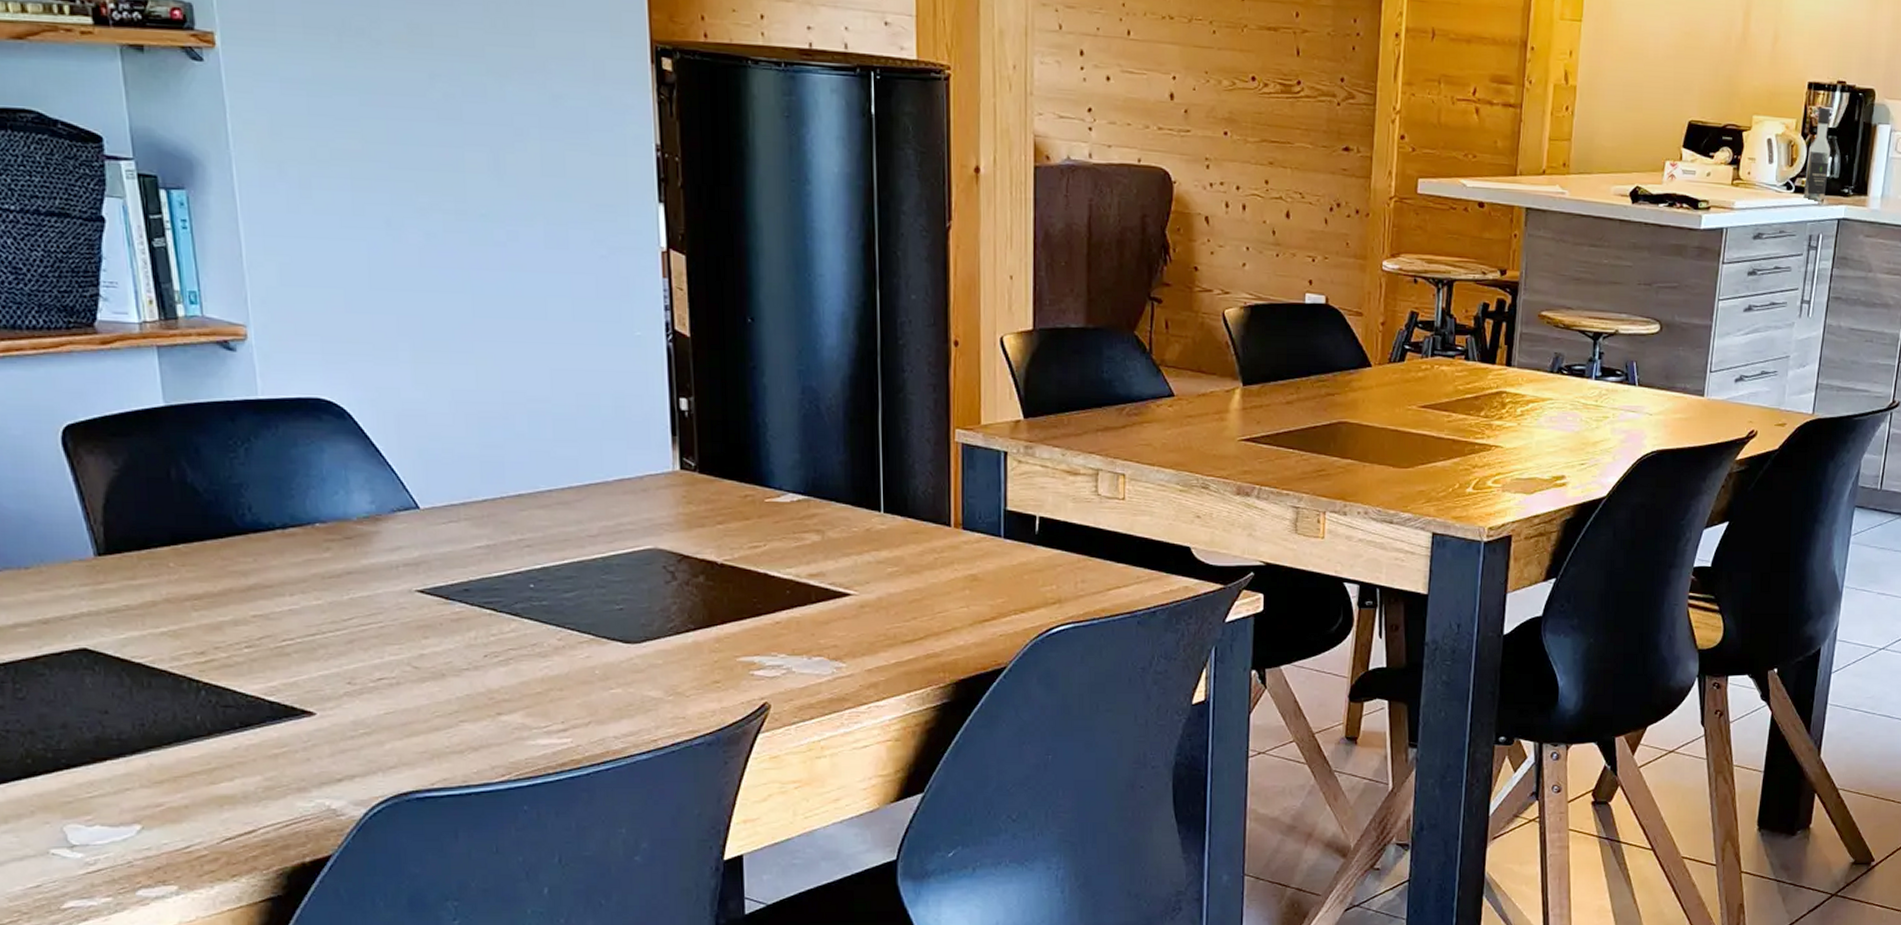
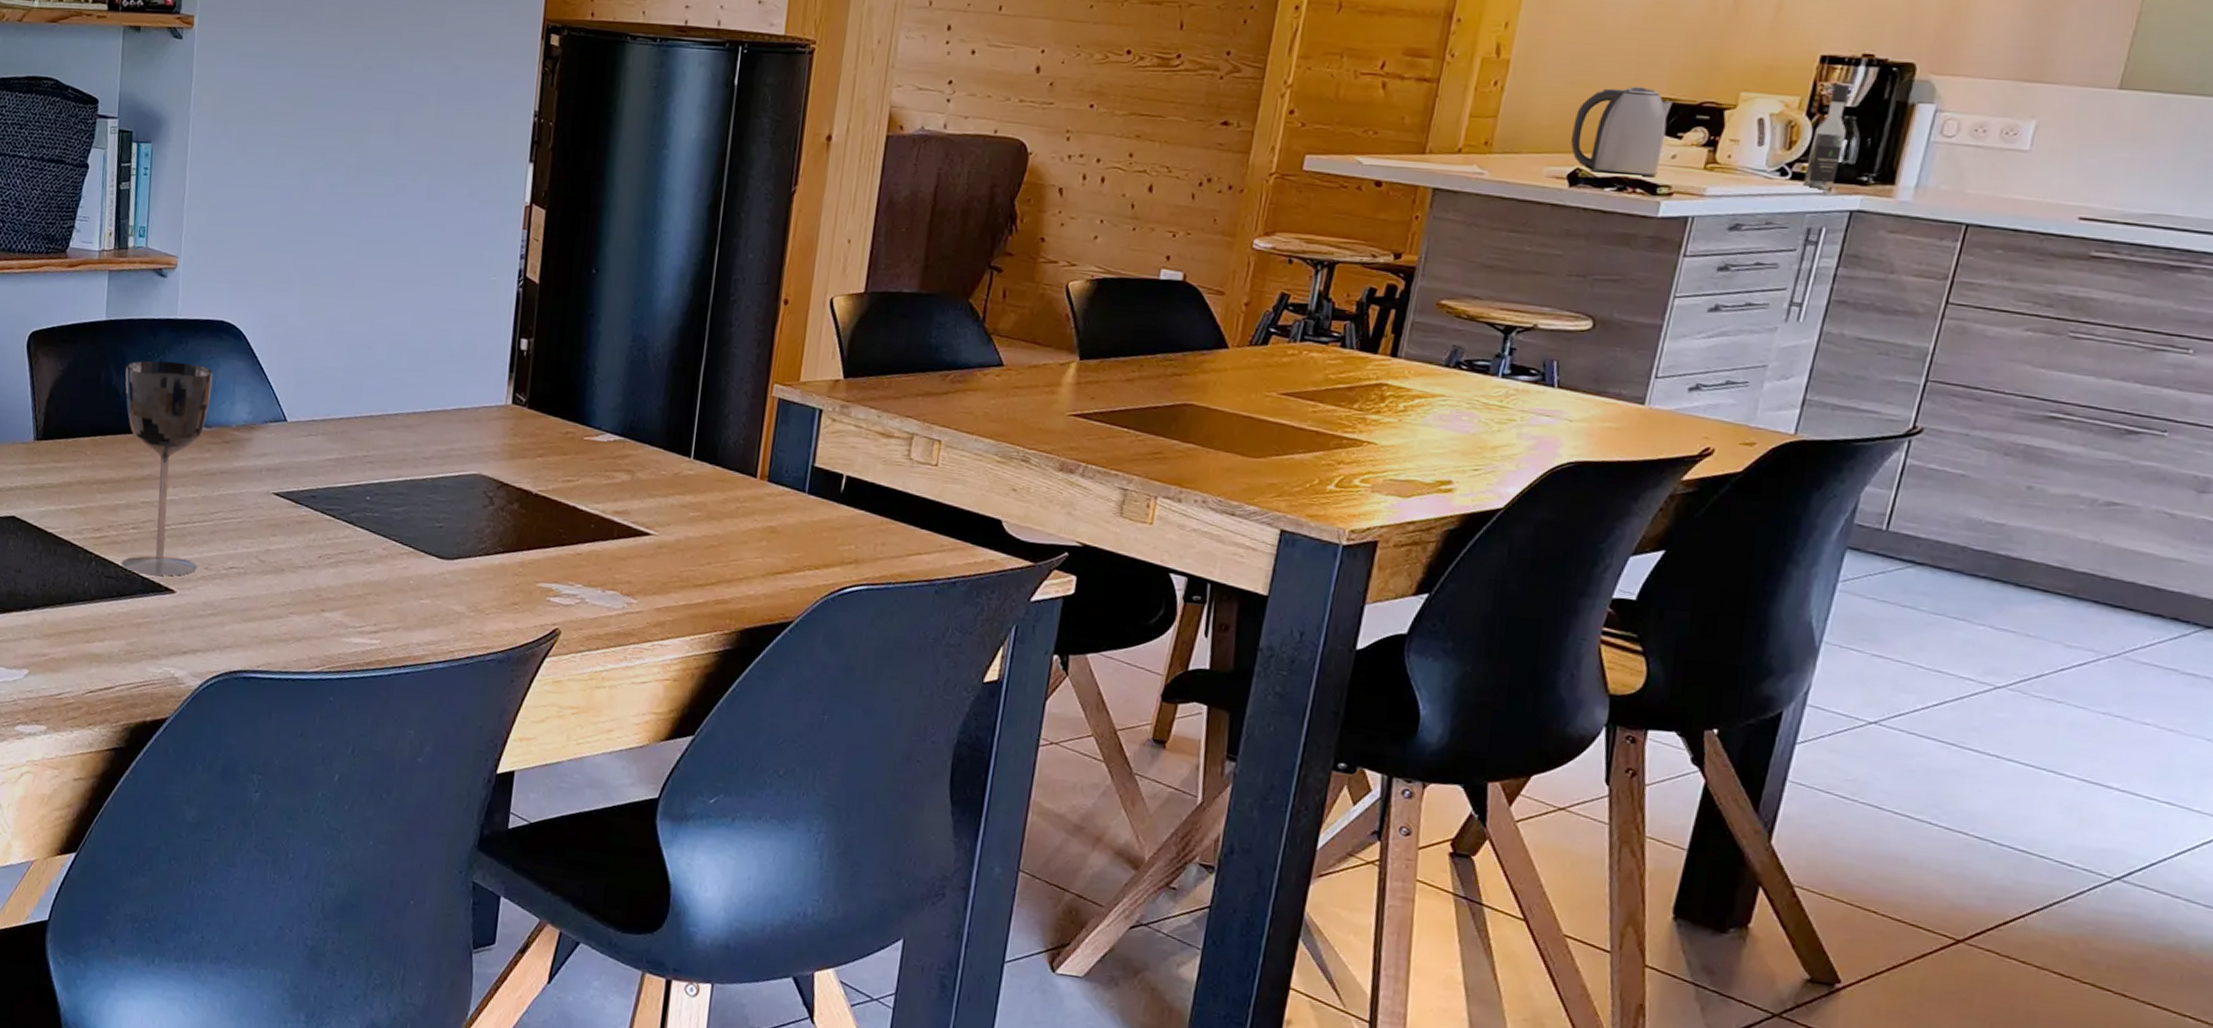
wine glass: none [202,449,338,699] -> present [122,360,213,576]
kettle: none [1630,111,1704,194] -> present [1571,87,1673,178]

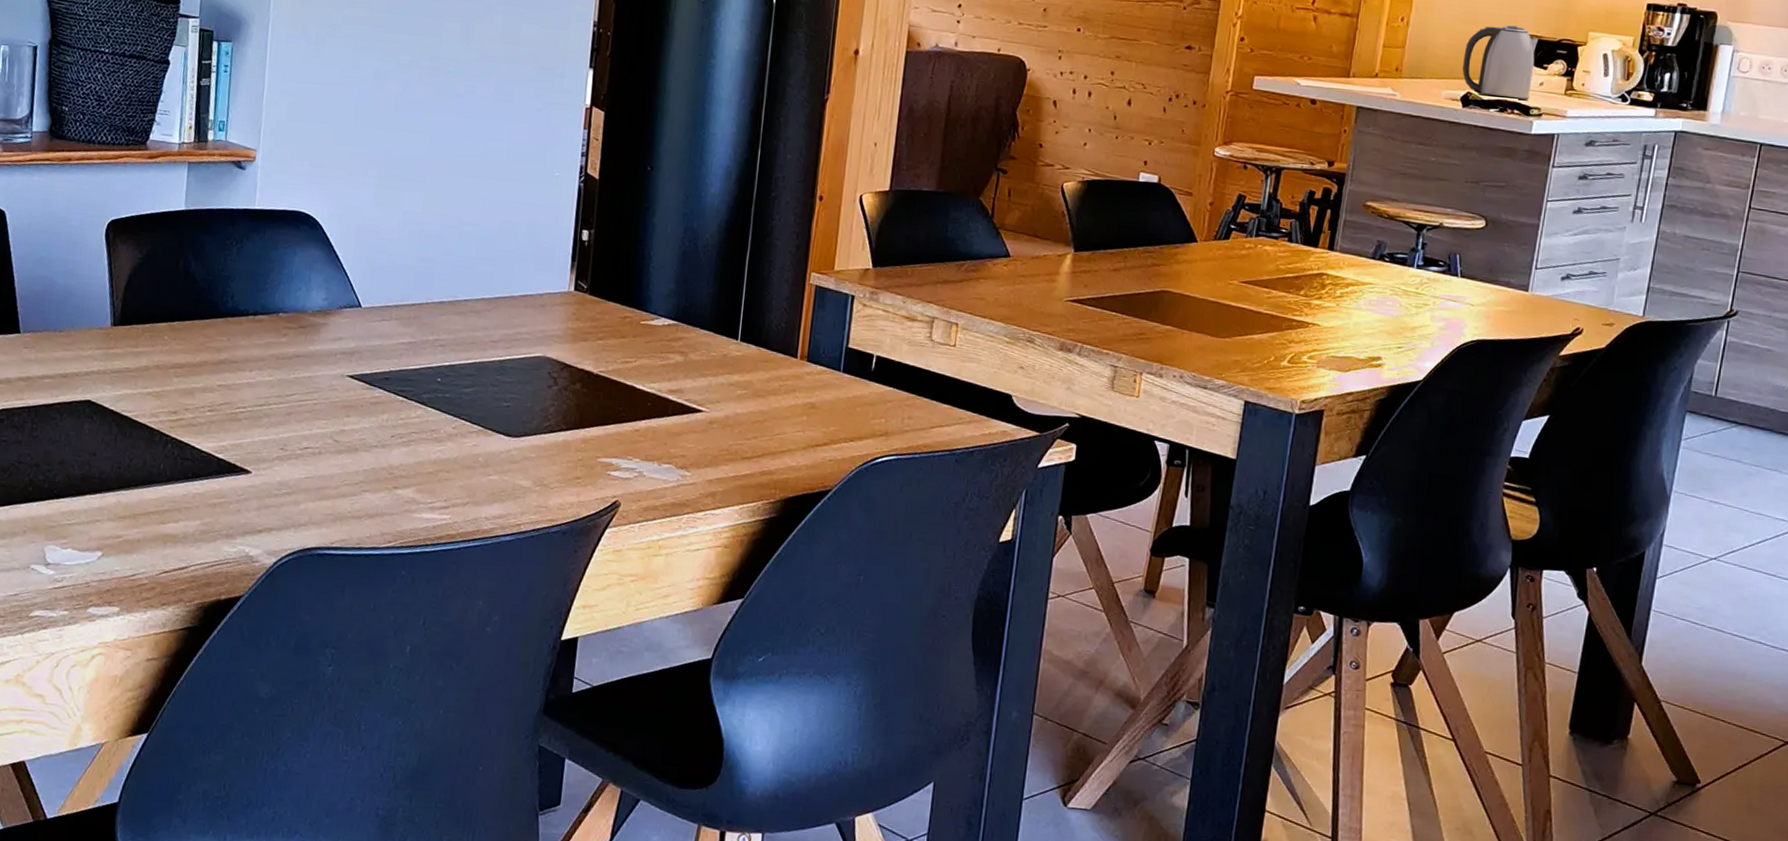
wine glass: present [122,360,213,576] -> none [198,249,290,457]
bottle: present [1803,83,1851,194] -> none [1639,26,1671,117]

